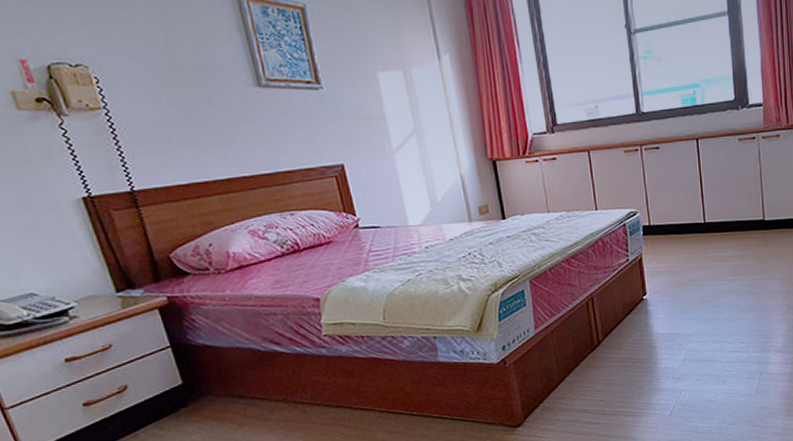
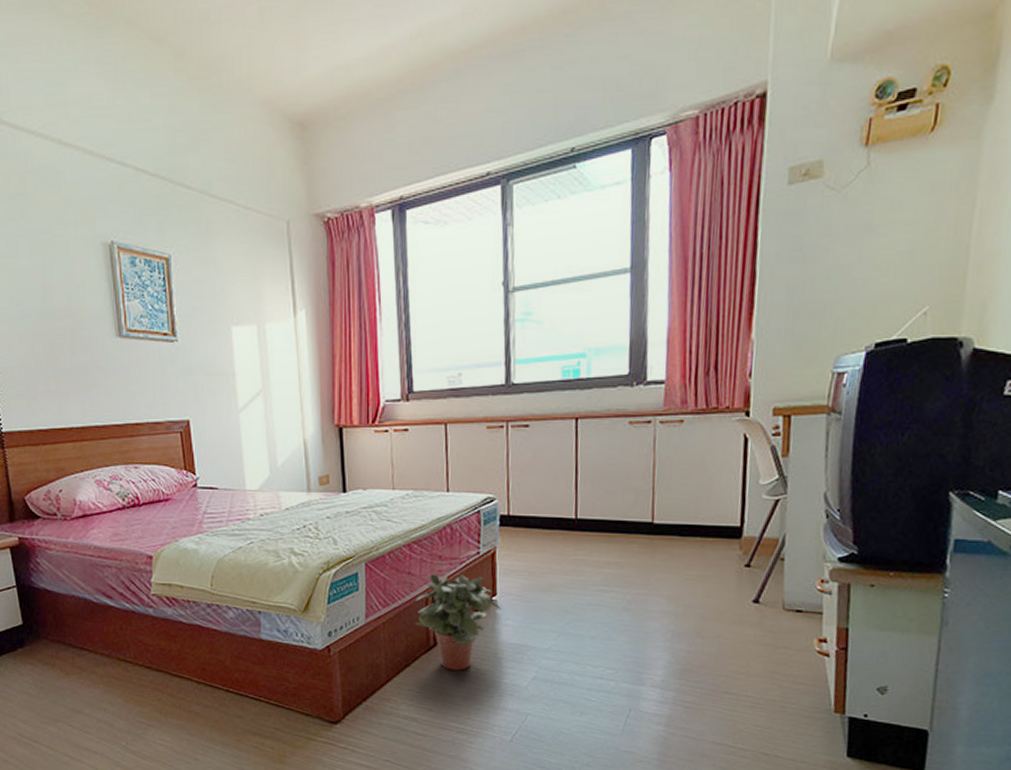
potted plant: none [577,280,651,364] -> present [415,574,500,671]

